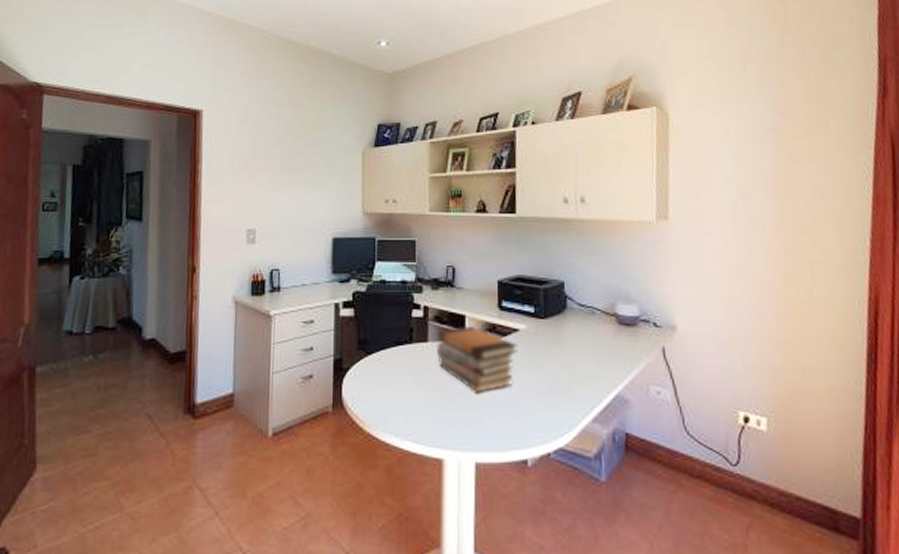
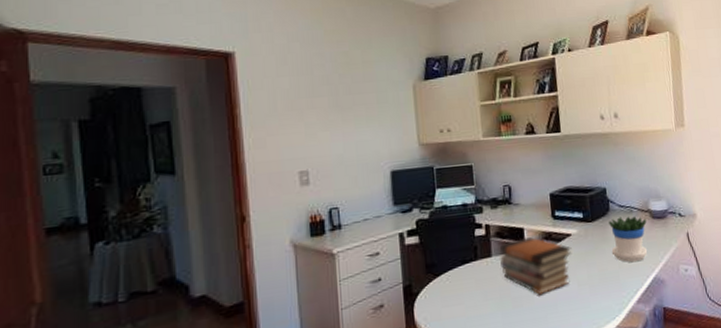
flowerpot: none [565,317,612,373] -> present [609,216,648,263]

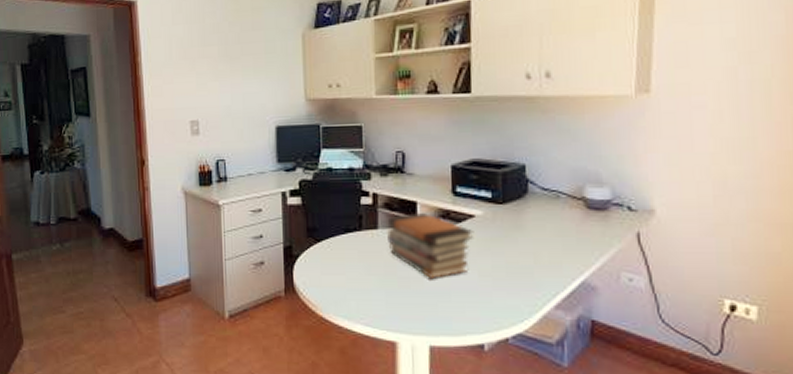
flowerpot: present [609,216,648,263] -> none [526,202,579,260]

